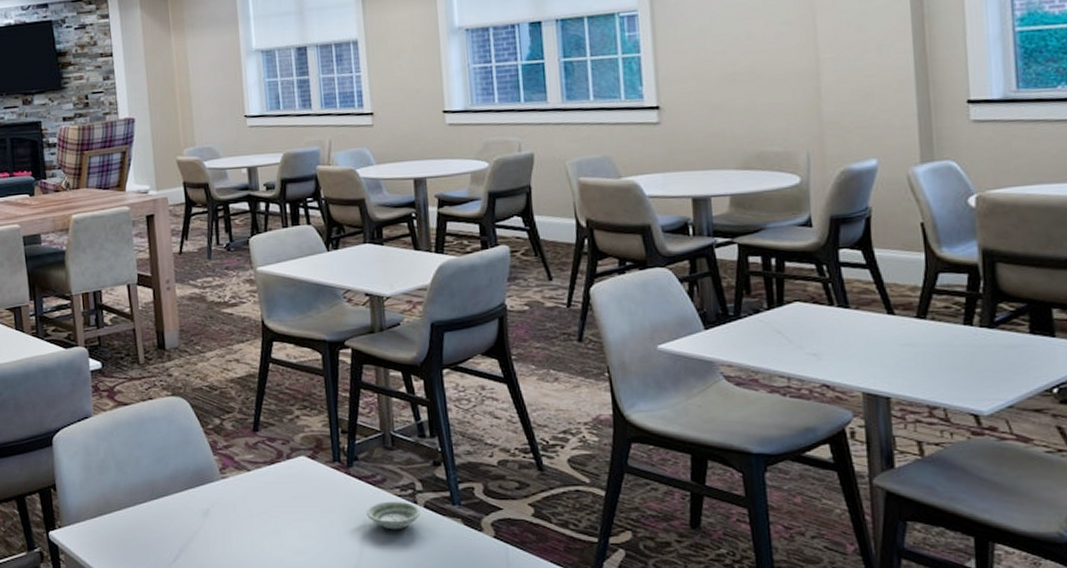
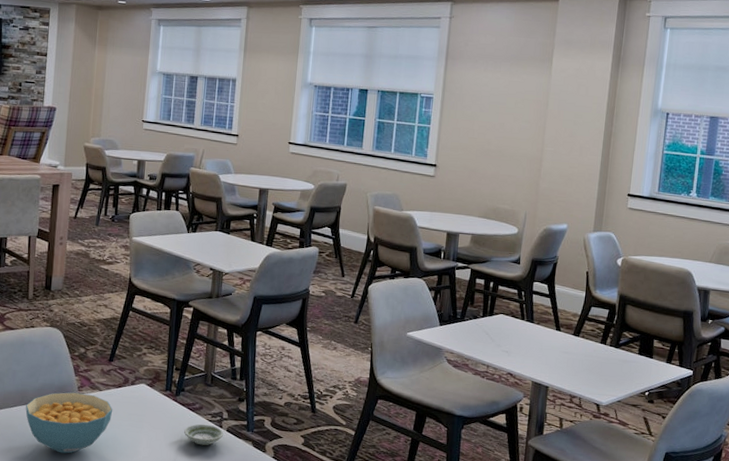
cereal bowl: none [158,476,269,557] -> present [25,392,113,454]

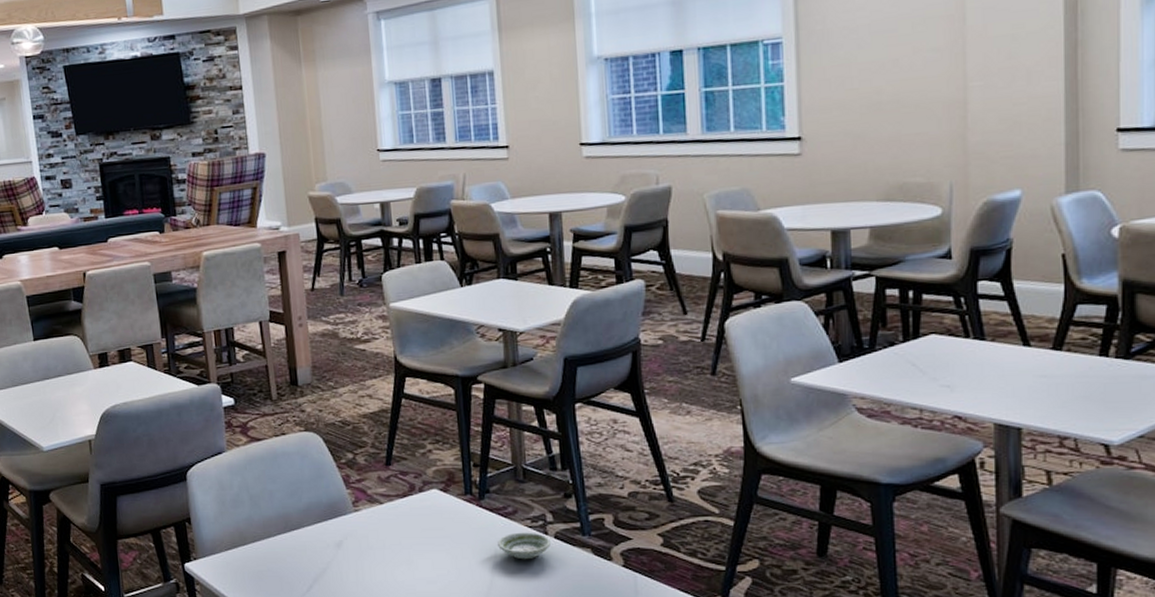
cereal bowl: present [25,392,113,454] -> none [292,509,401,586]

